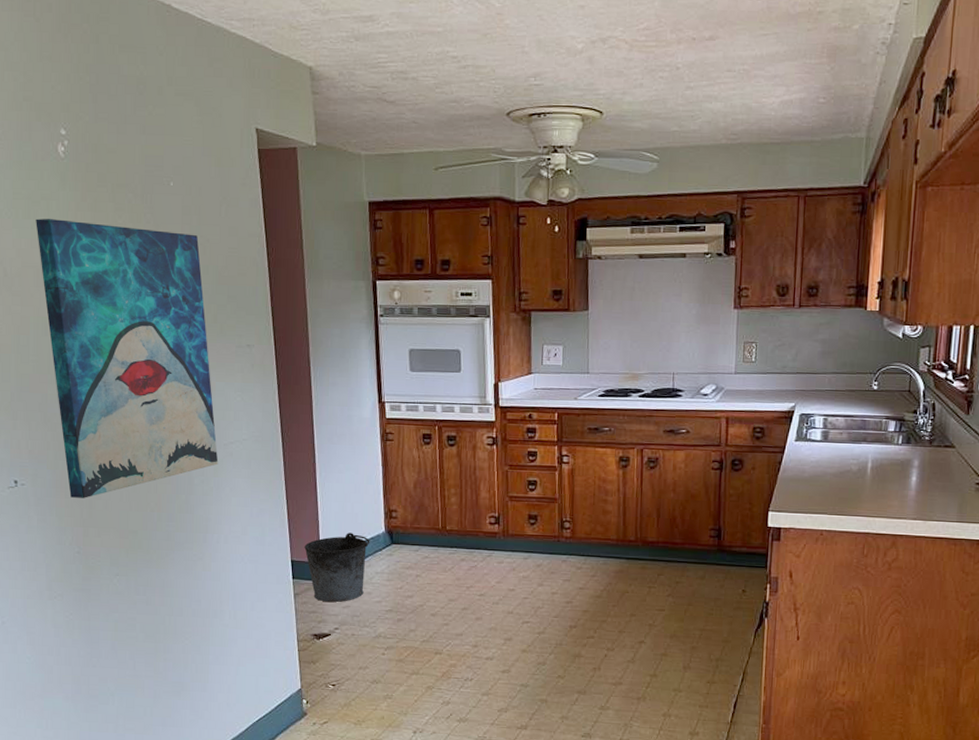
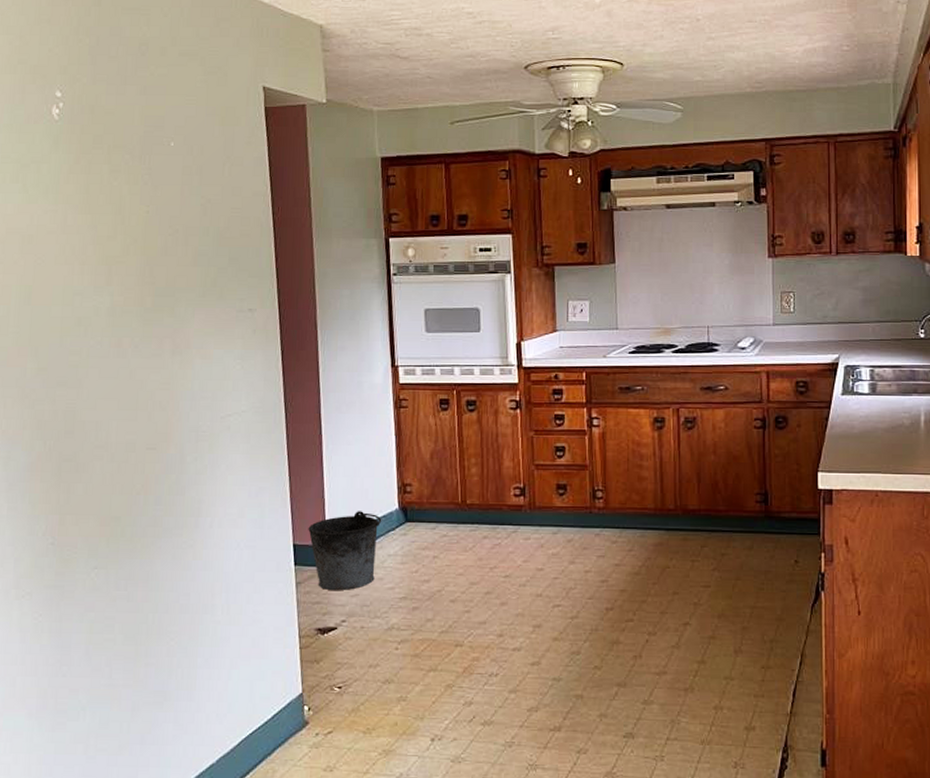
wall art: present [36,218,219,498] -> none [24,183,214,482]

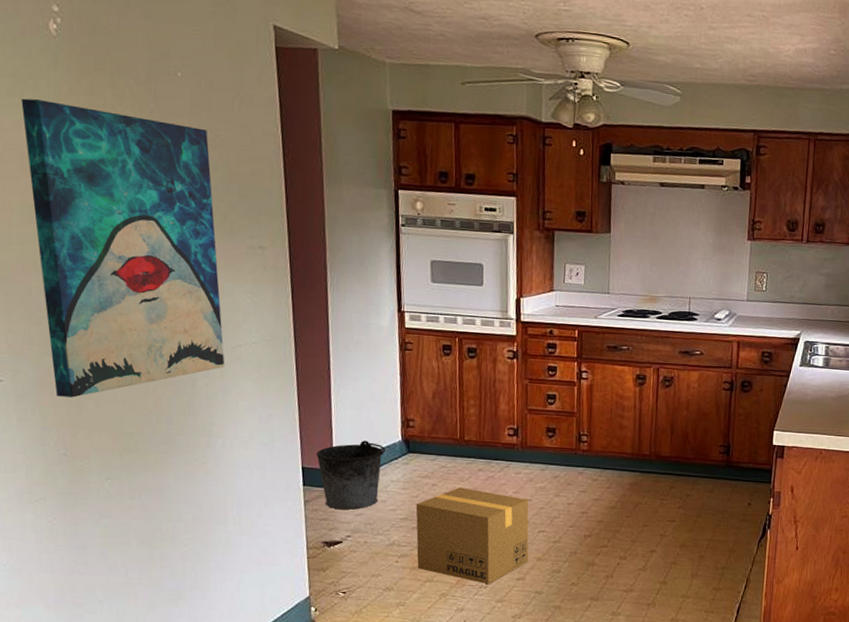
wall art: none [24,183,214,482] -> present [21,98,225,398]
cardboard box: none [415,558,543,672] -> present [415,487,529,585]

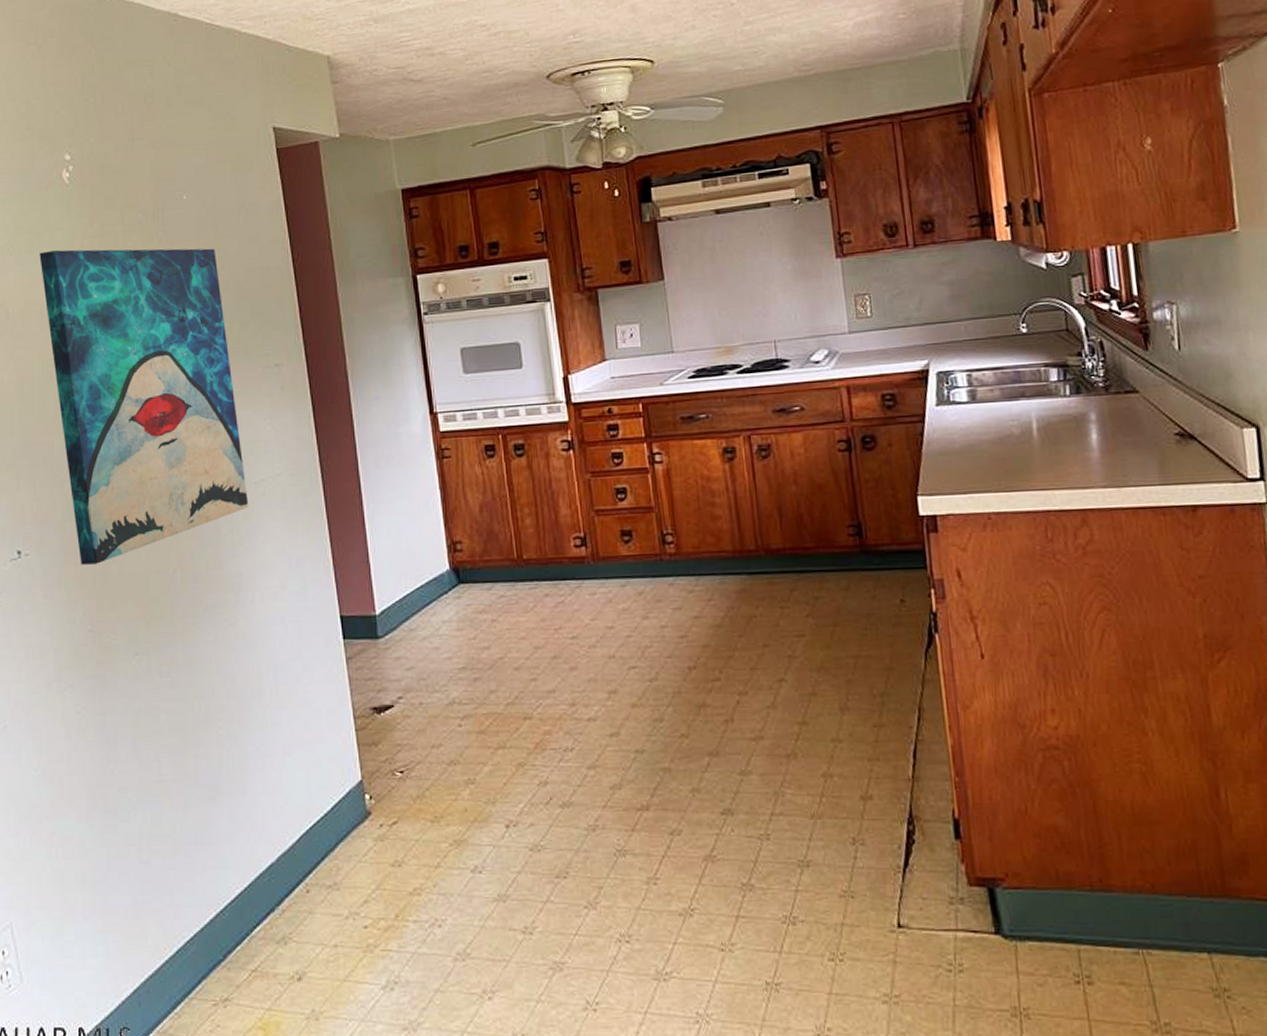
bucket: present [316,440,386,510] -> none [355,574,433,665]
cardboard box: present [415,487,529,585] -> none [474,620,621,746]

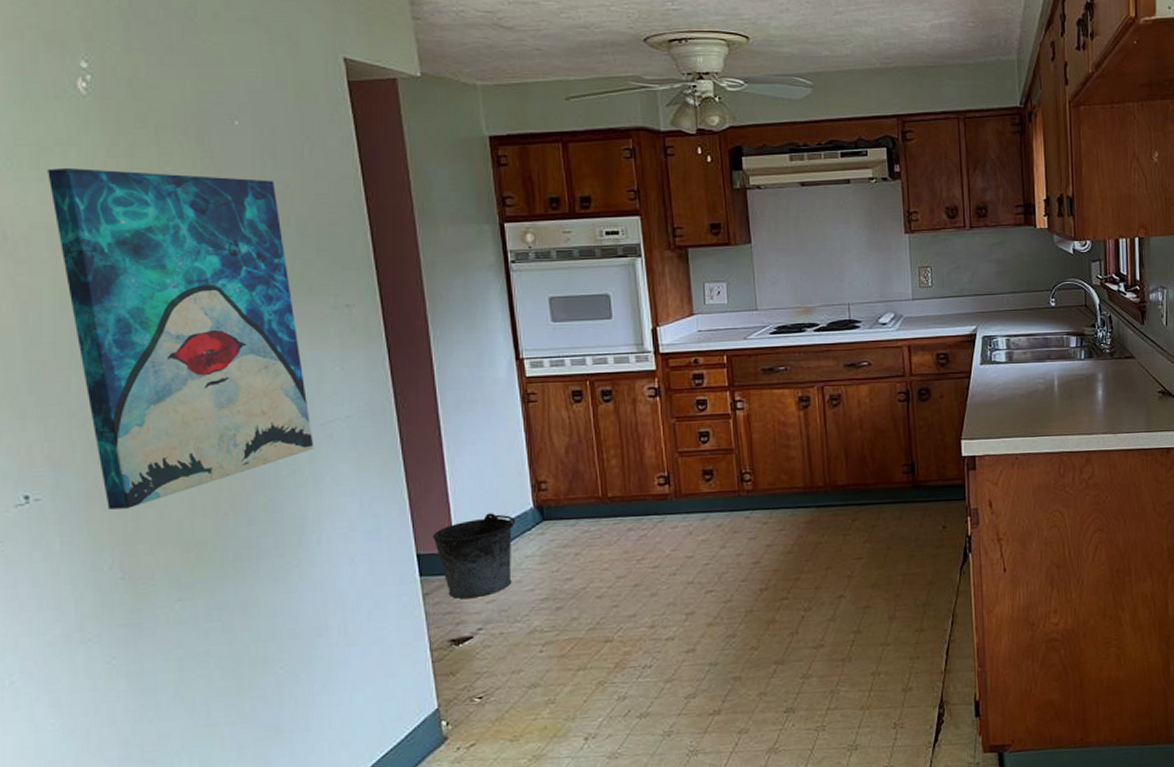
bucket: none [355,574,433,665] -> present [433,513,516,599]

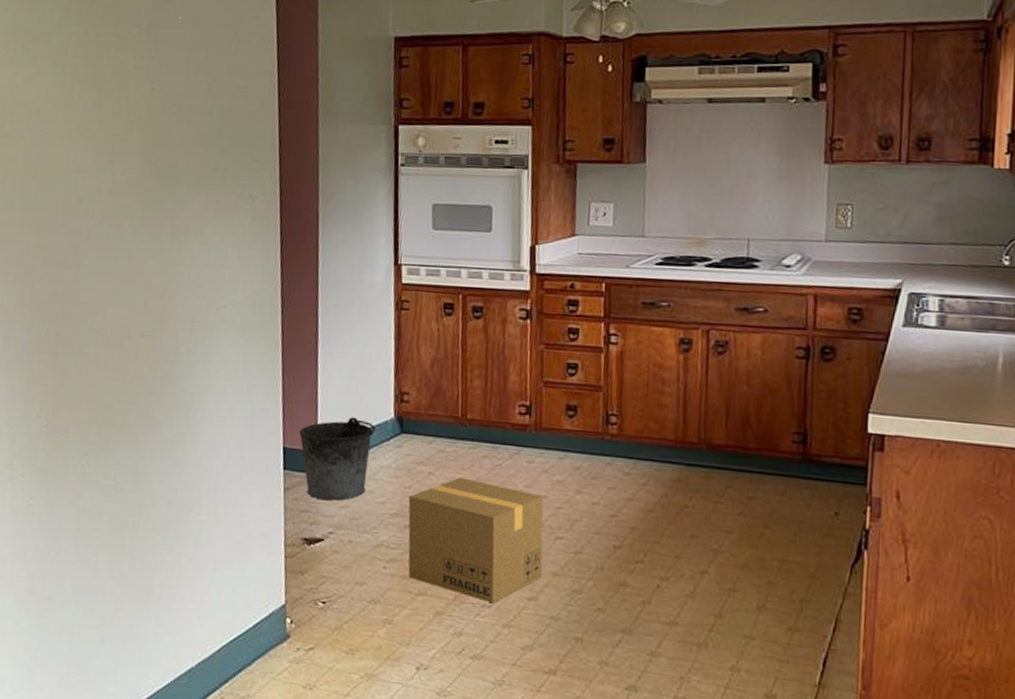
wall art: present [47,168,314,510] -> none [33,54,209,365]
cardboard box: none [557,552,697,664] -> present [408,477,544,604]

